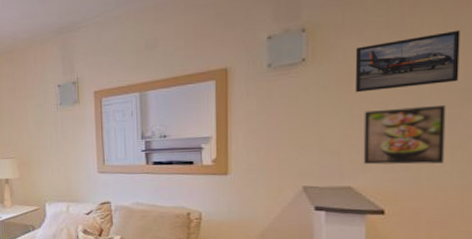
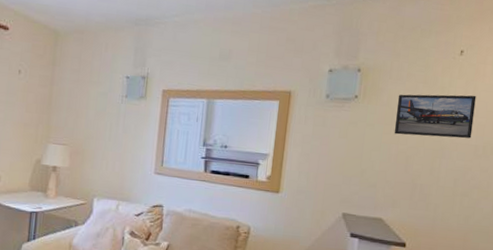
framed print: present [363,104,446,165] -> none [393,152,461,207]

